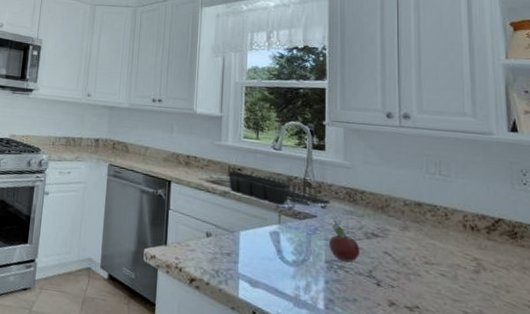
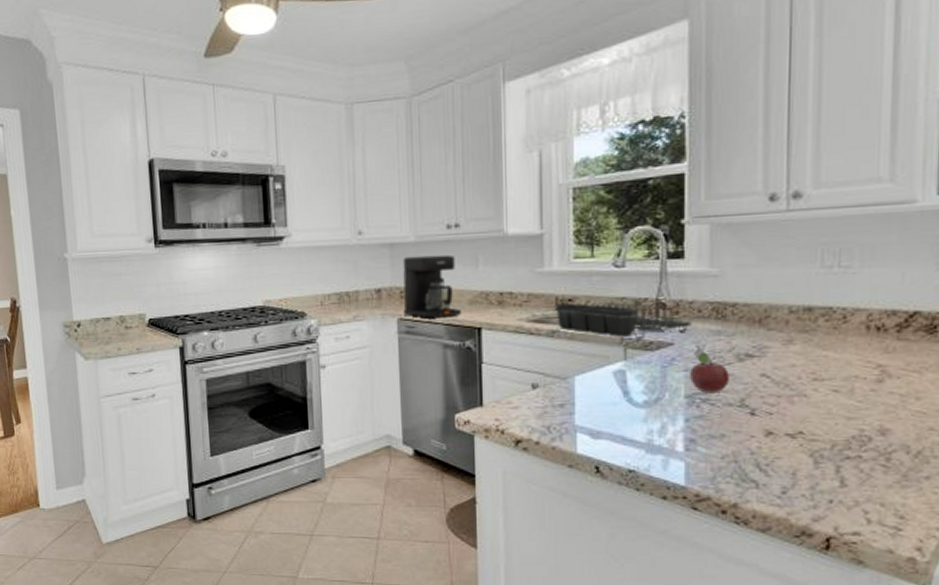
coffee maker: none [113,118,157,169] -> present [403,254,461,319]

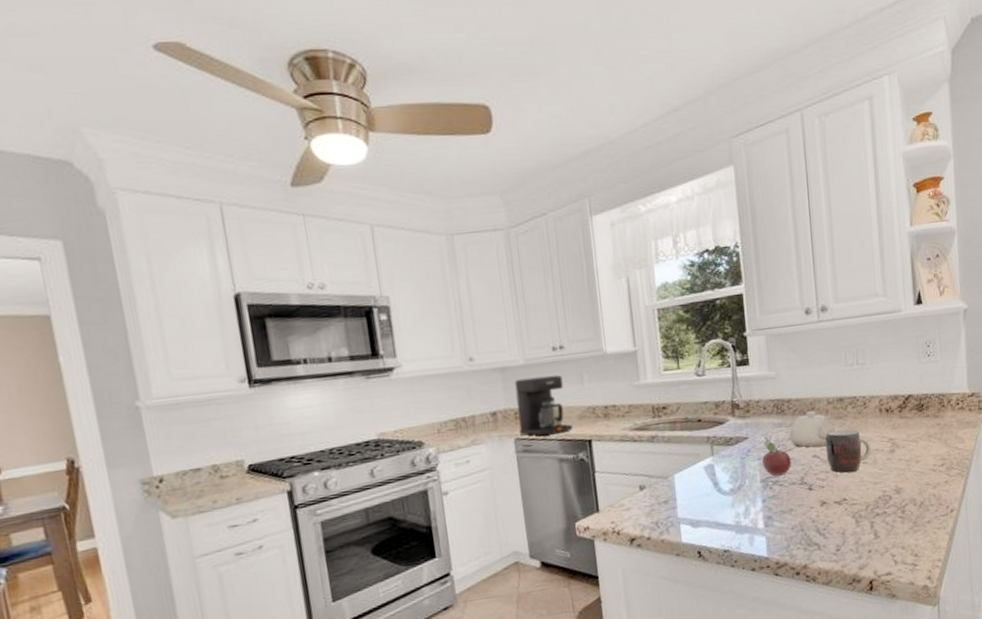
dish rack: present [554,301,693,340] -> none [651,405,760,437]
teapot: none [730,319,797,365] -> present [789,410,835,448]
mug: none [779,346,848,400] -> present [824,429,872,473]

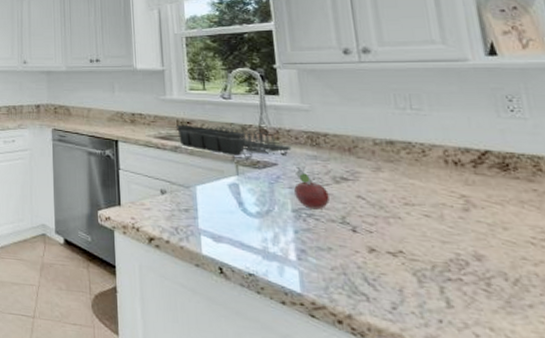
coffee maker: present [514,374,573,437] -> none [56,82,102,131]
dish rack: none [651,405,760,437] -> present [175,124,292,159]
teapot: present [789,410,835,448] -> none [326,149,385,189]
mug: present [824,429,872,473] -> none [371,173,436,223]

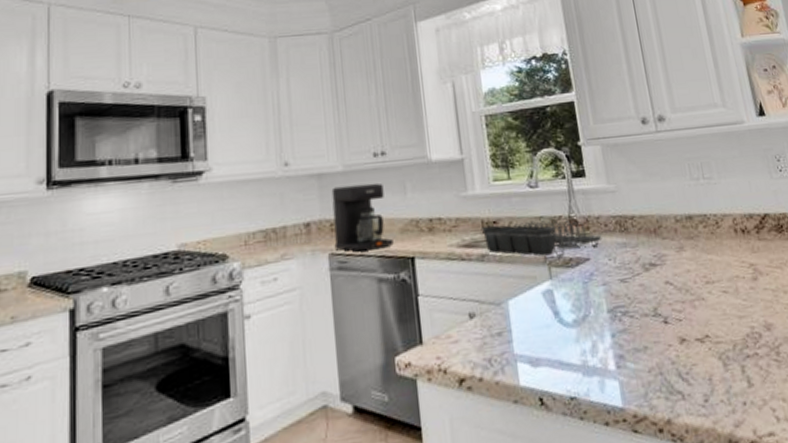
coffee maker: none [56,82,102,131] -> present [331,183,394,252]
fruit: present [293,166,331,210] -> none [607,257,642,306]

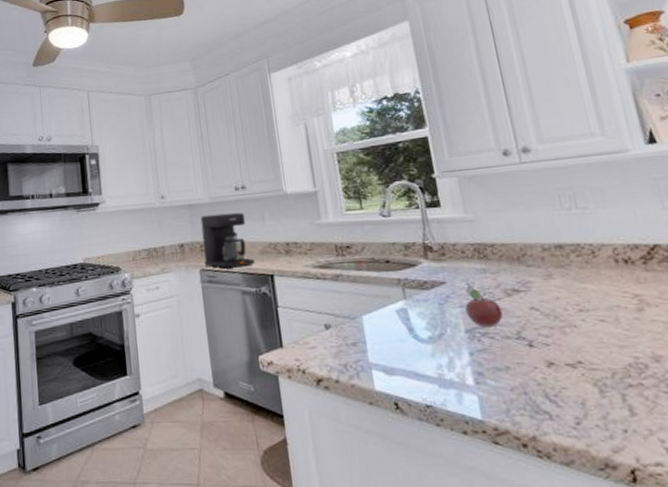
dish rack: present [480,220,602,258] -> none [334,246,459,280]
fruit: none [607,257,642,306] -> present [464,282,504,328]

